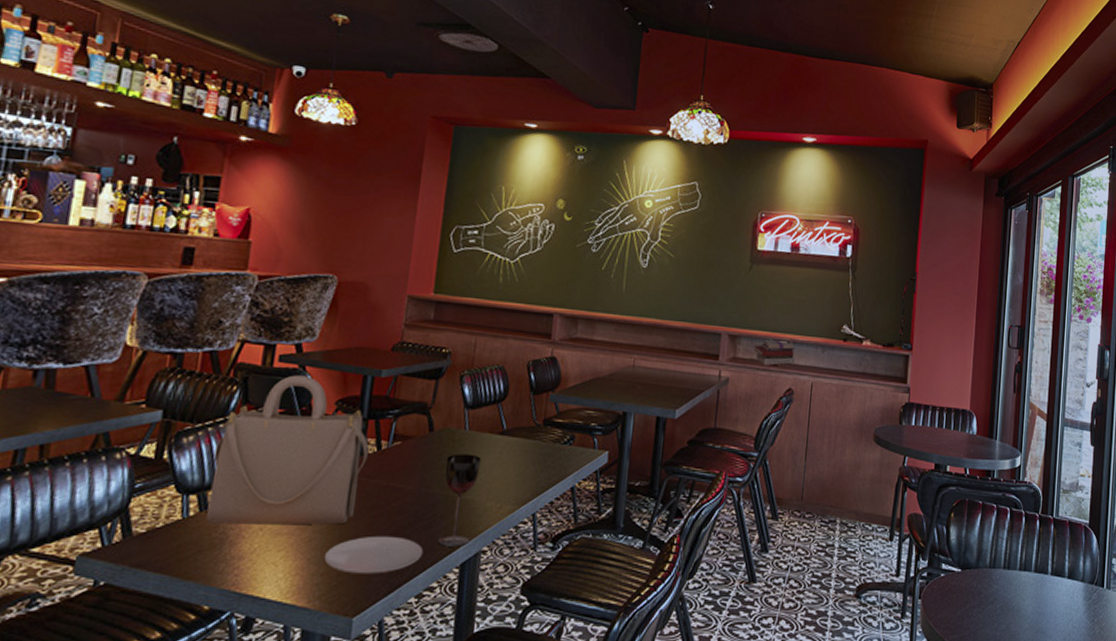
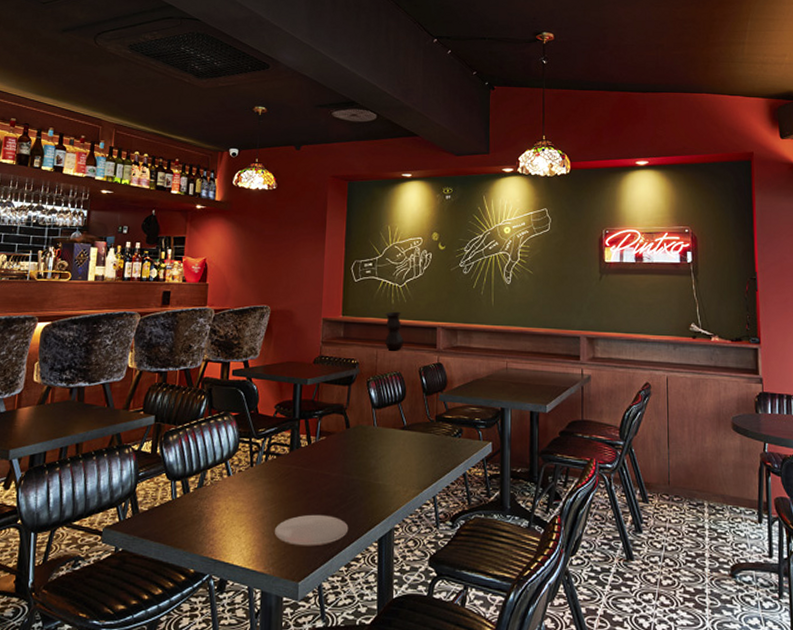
handbag: present [206,375,369,525] -> none [189,385,302,505]
wineglass: present [438,454,481,547] -> none [359,446,389,524]
vase: none [487,291,511,340] -> present [385,311,404,351]
books: present [754,338,795,366] -> none [611,338,649,363]

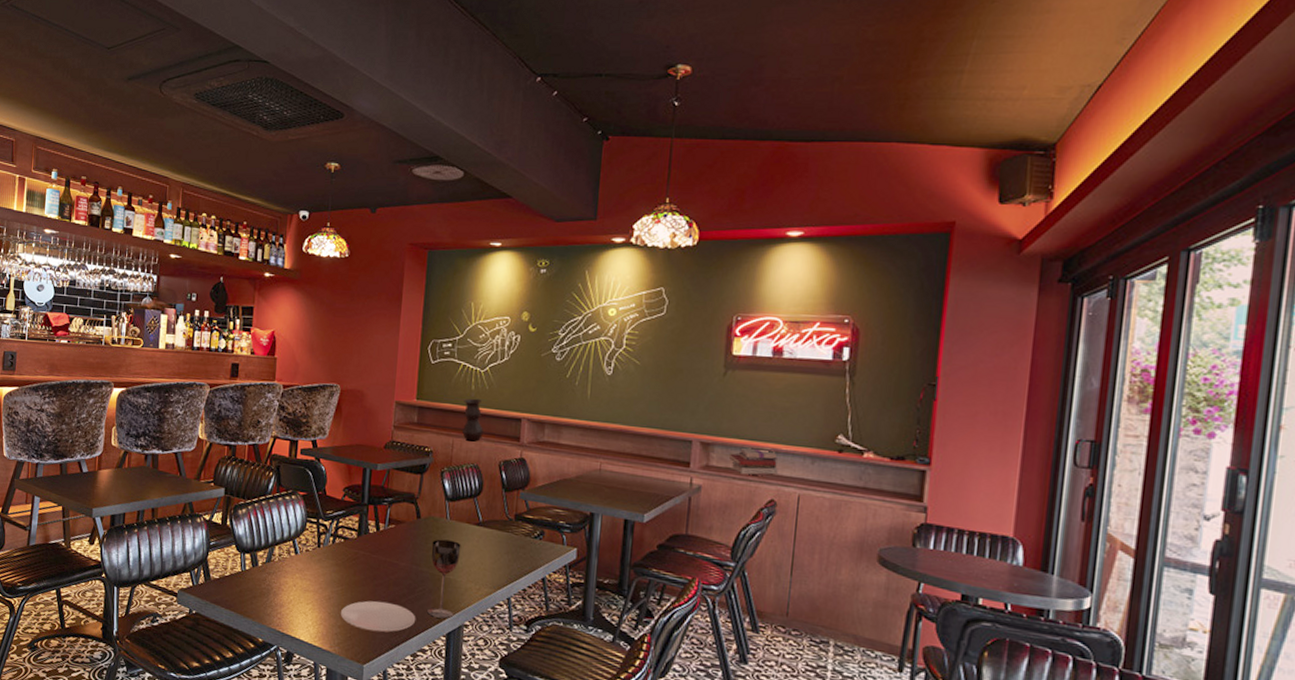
wineglass: none [359,446,389,524] -> present [427,539,461,619]
books: none [611,338,649,363] -> present [730,447,778,476]

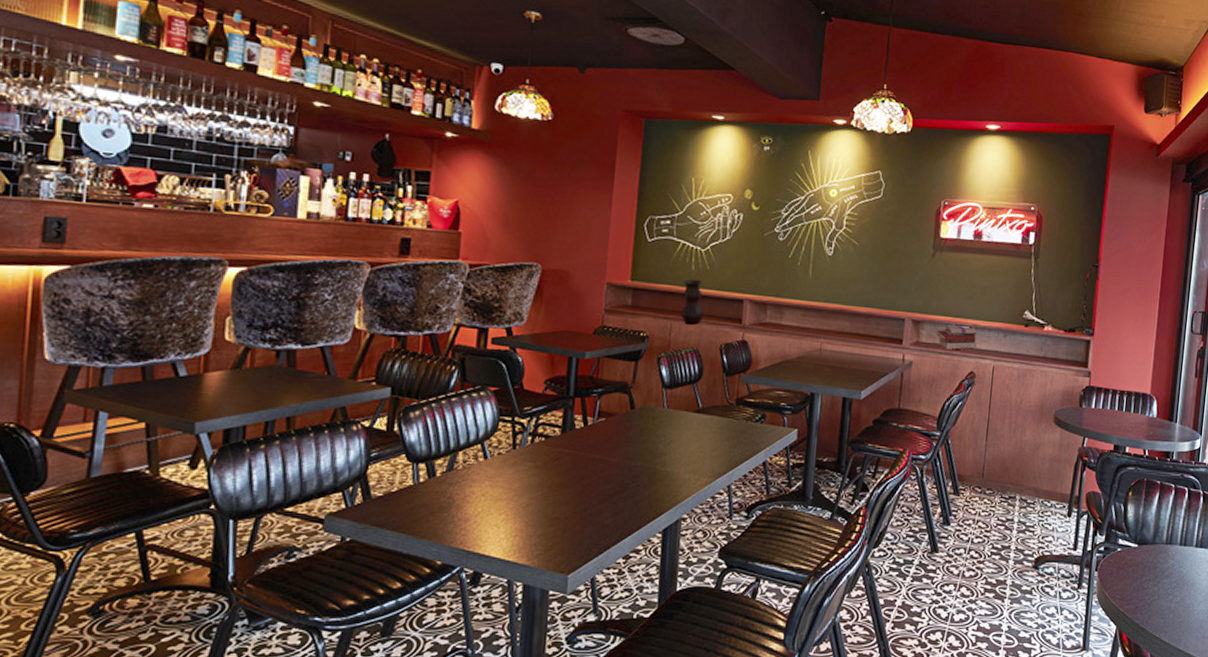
plate: present [340,600,416,633] -> none [540,502,629,537]
wineglass: present [427,539,461,619] -> none [642,430,679,514]

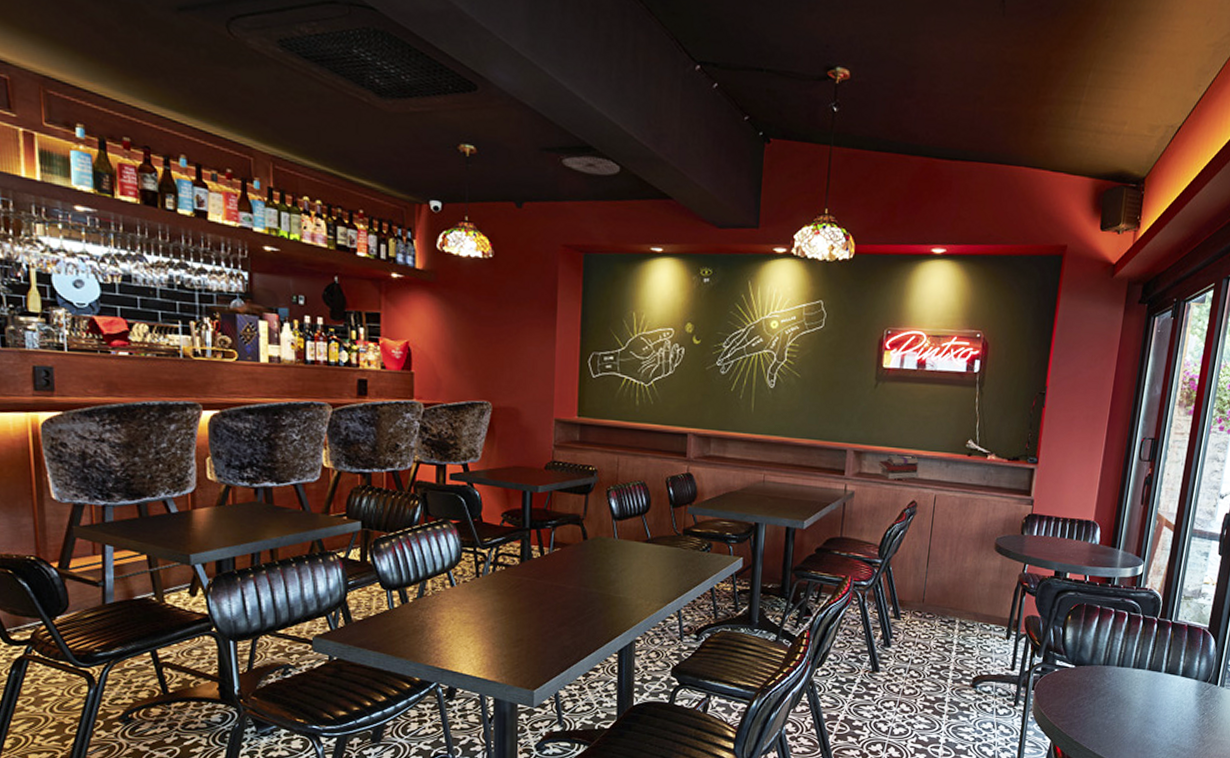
vase: present [681,278,704,325] -> none [628,414,649,459]

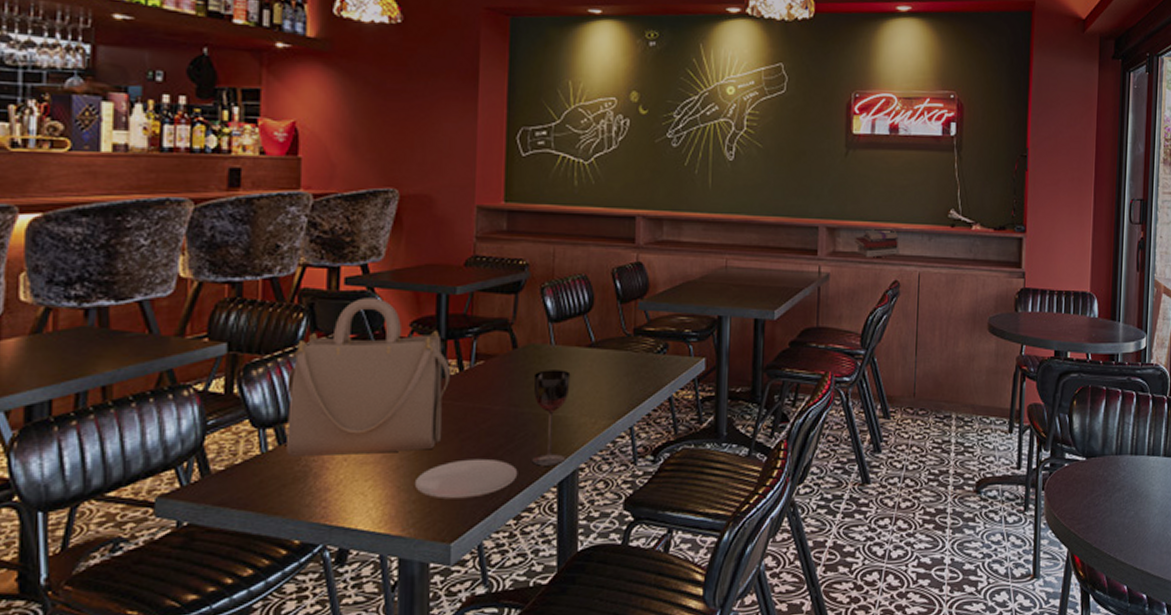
handbag: none [407,491,534,617] -> present [286,298,451,457]
plate: none [505,626,587,657] -> present [414,458,518,500]
wineglass: none [598,559,630,636] -> present [532,370,571,466]

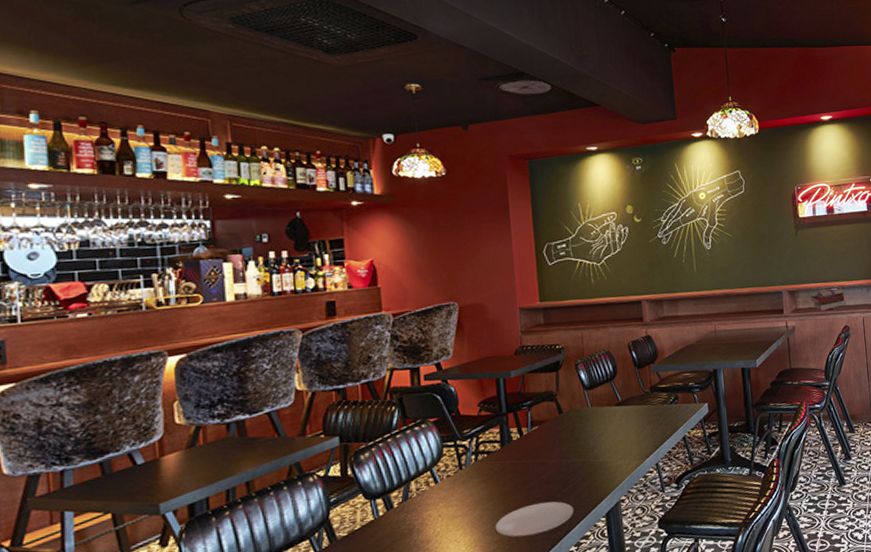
handbag: present [286,298,451,457] -> none [388,387,514,519]
wineglass: present [532,370,571,466] -> none [577,425,610,503]

